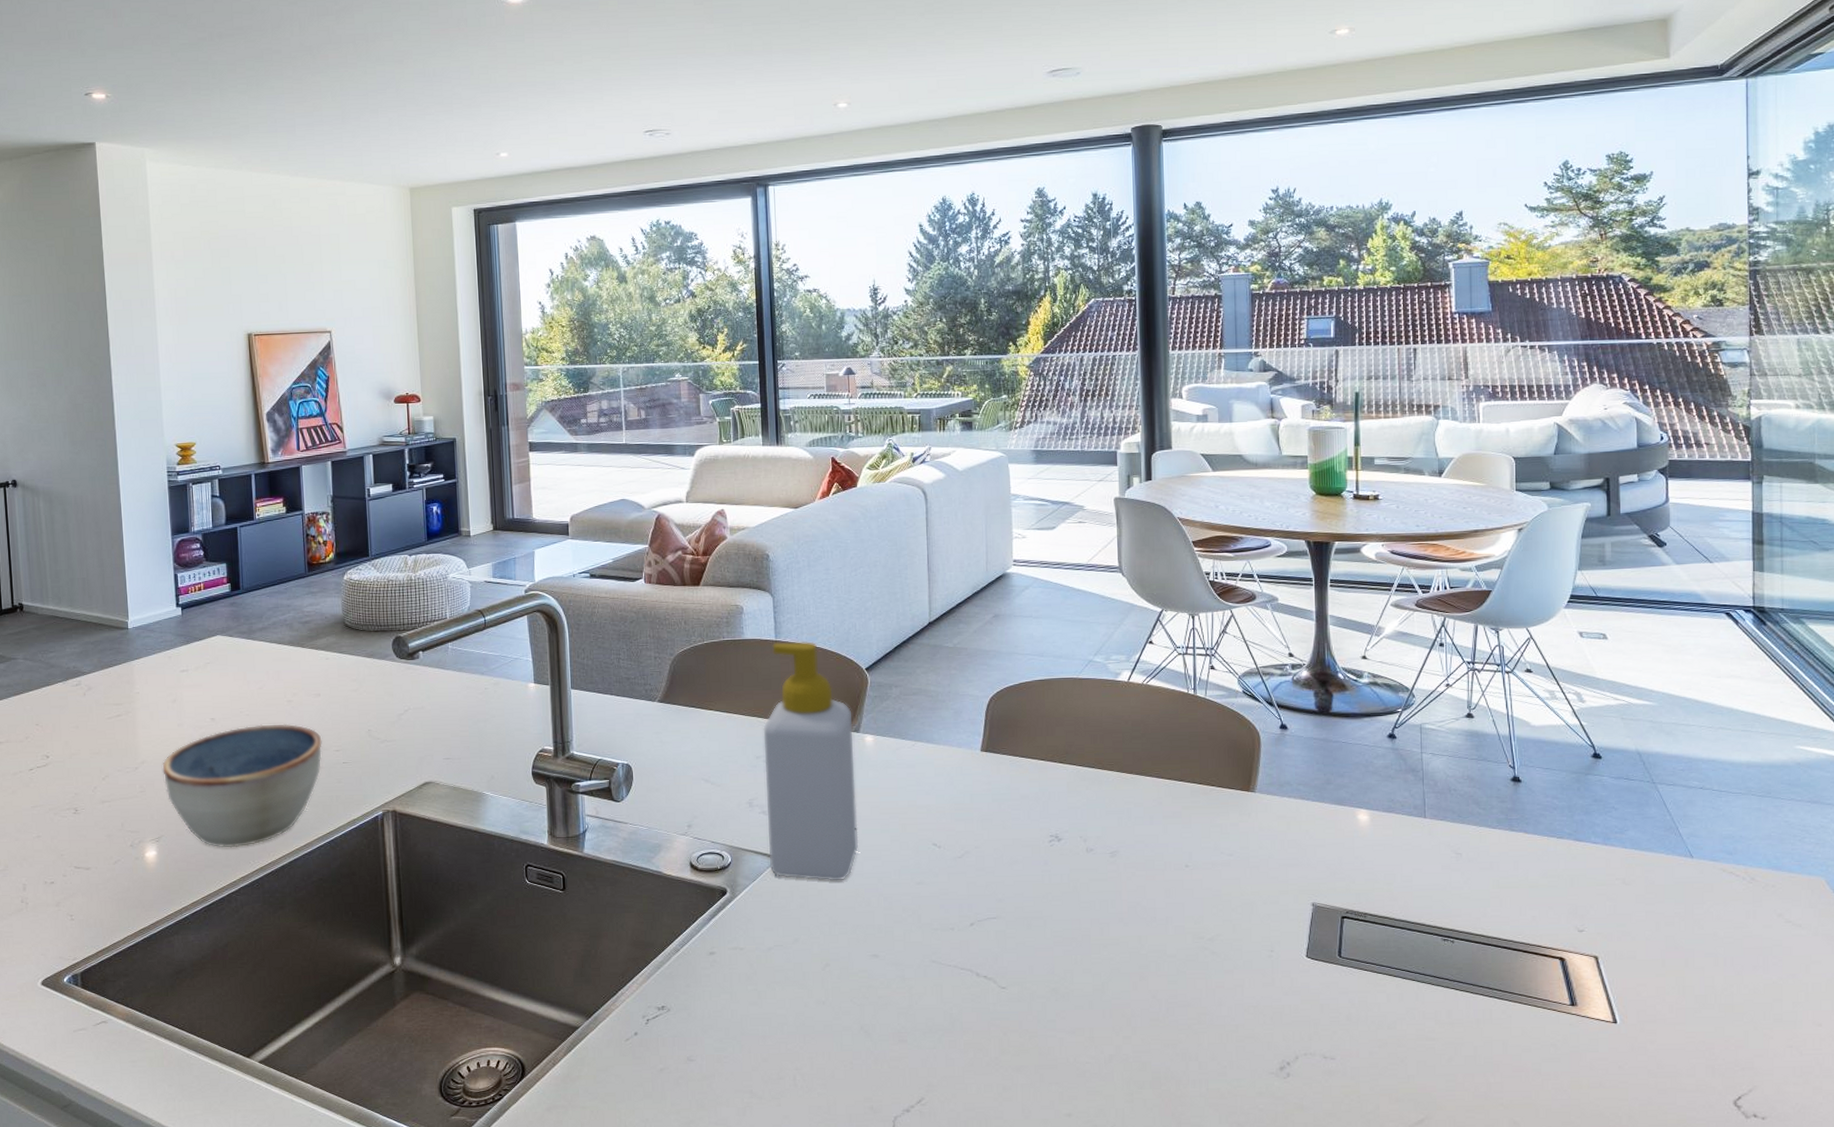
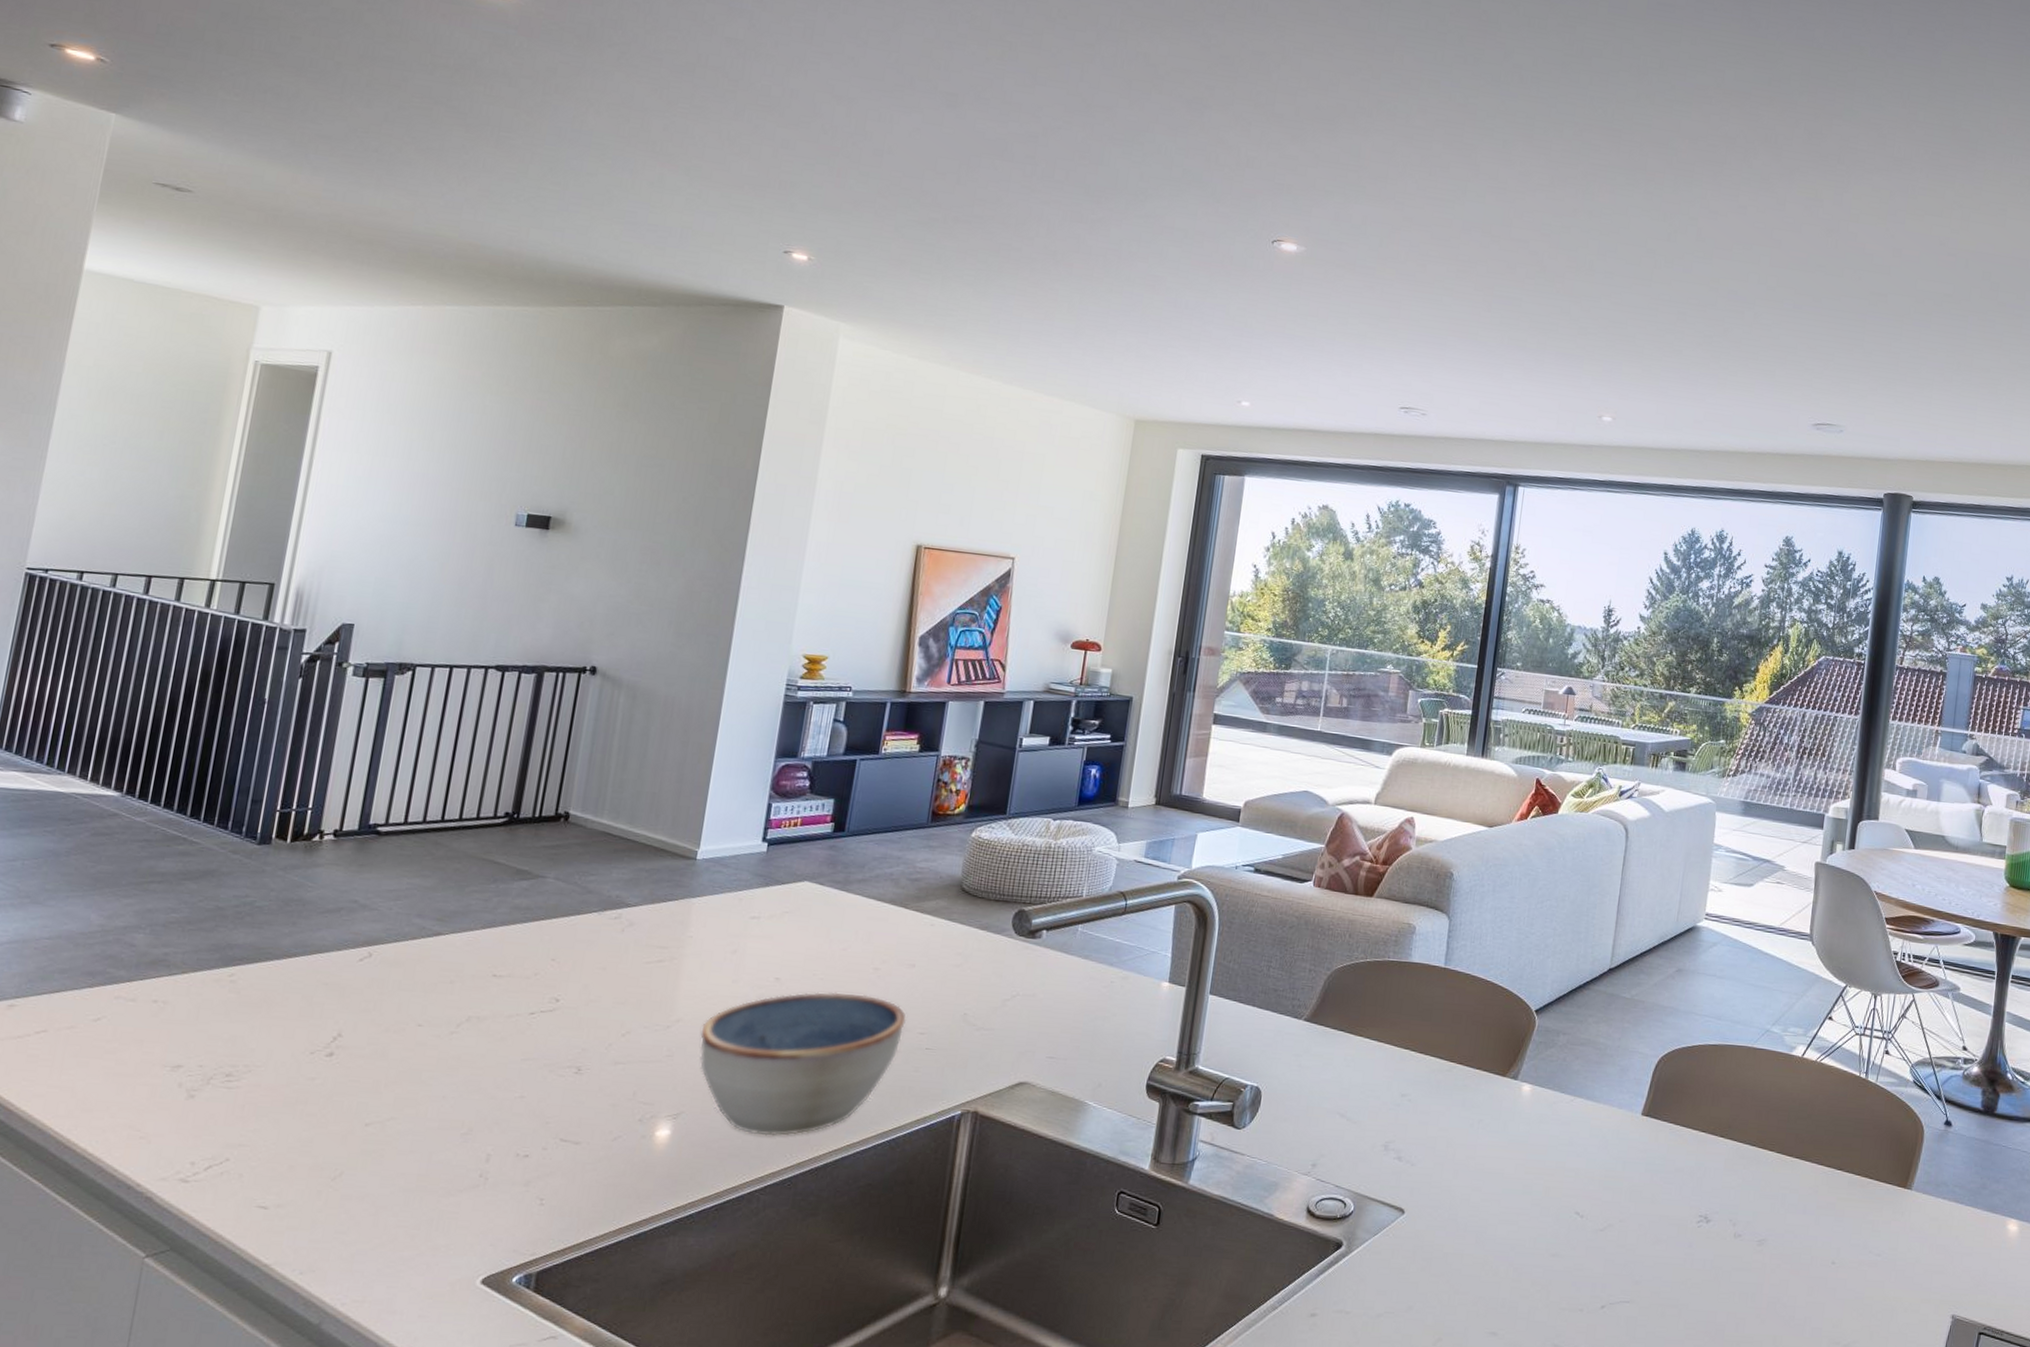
soap bottle: present [763,641,858,881] -> none [1394,970,1513,1245]

